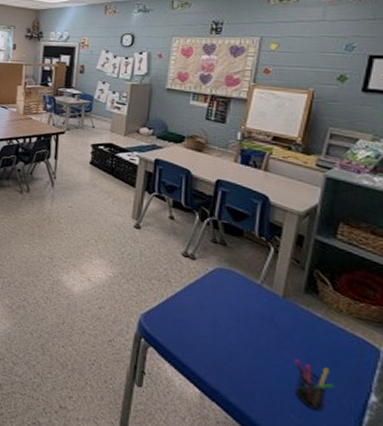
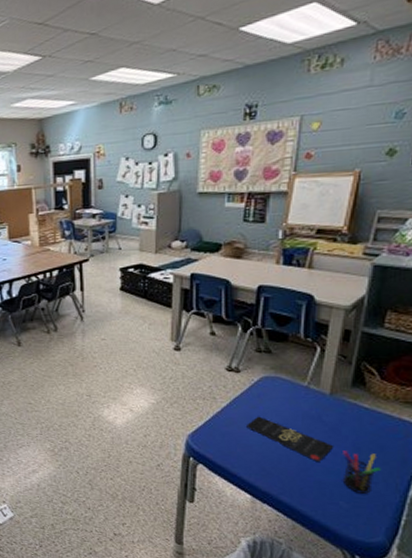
playing card: none [199,307,286,366] -> present [247,416,334,462]

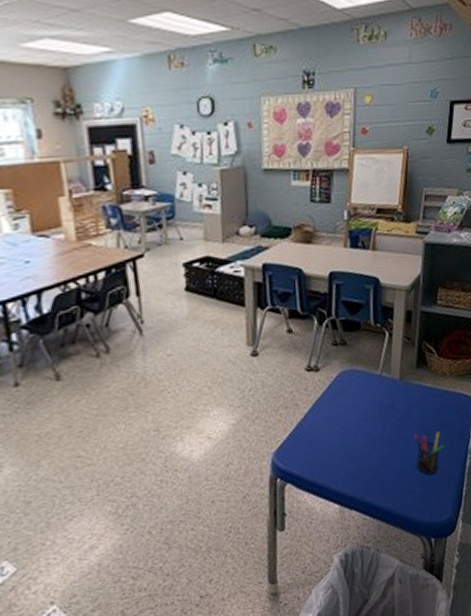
playing card: present [247,416,334,462] -> none [330,415,407,452]

